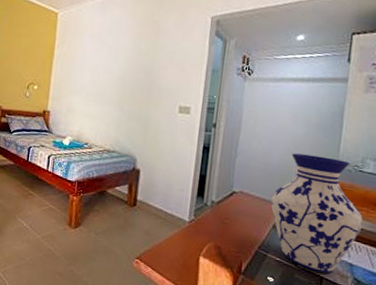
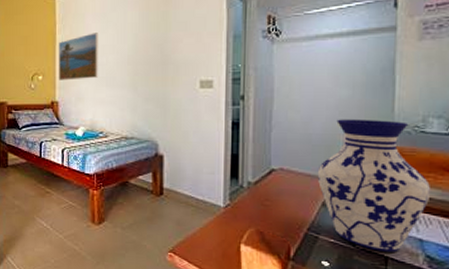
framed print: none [53,52,93,94] -> present [59,33,99,80]

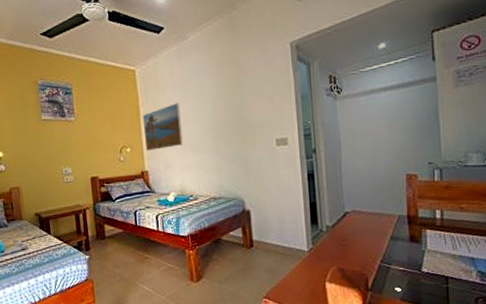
vase: present [317,119,431,253] -> none [384,159,477,273]

